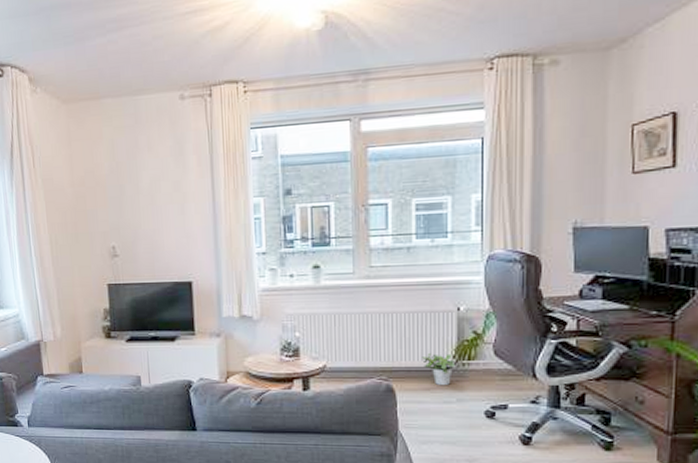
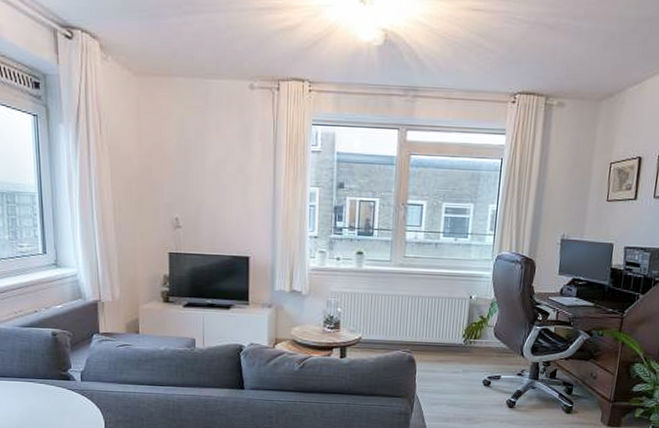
potted plant: present [422,353,456,386] -> none [439,332,465,359]

